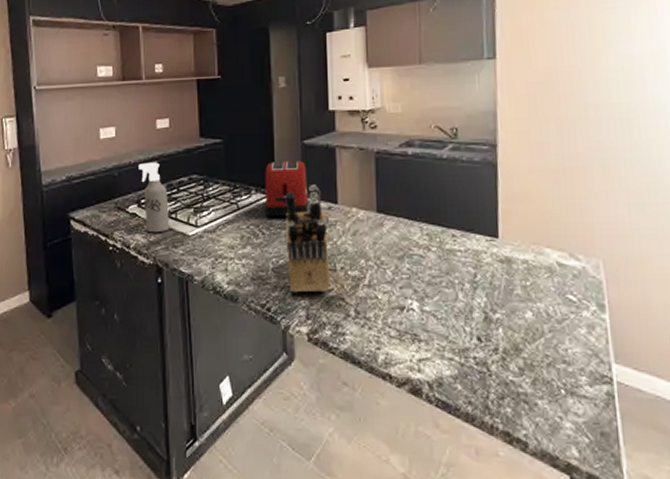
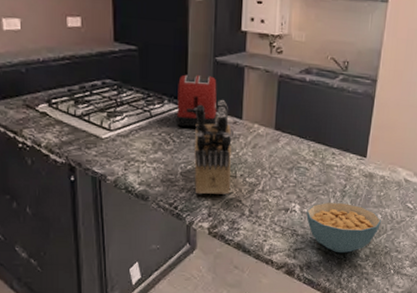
spray bottle: present [138,162,170,233] -> none [48,61,83,134]
cereal bowl: none [428,298,535,366] -> present [306,202,382,254]

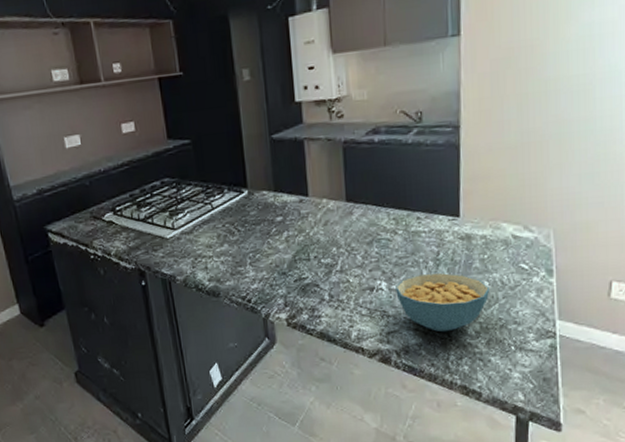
toaster: present [175,74,217,127] -> none [236,156,281,214]
knife block: present [194,100,232,195] -> none [257,179,304,284]

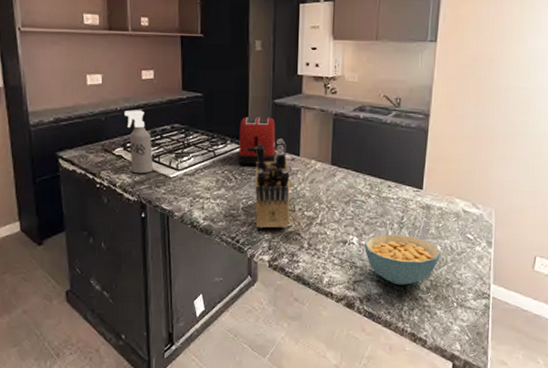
spray bottle: none [108,168,148,239] -> present [124,110,153,174]
toaster: none [236,156,281,214] -> present [237,116,276,164]
knife block: none [257,179,304,284] -> present [255,139,290,228]

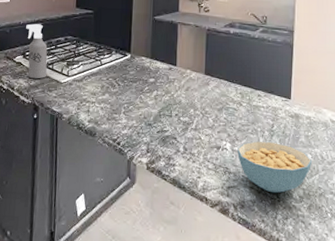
toaster: present [237,116,276,164] -> none [121,30,155,73]
knife block: present [255,139,290,228] -> none [135,50,168,132]

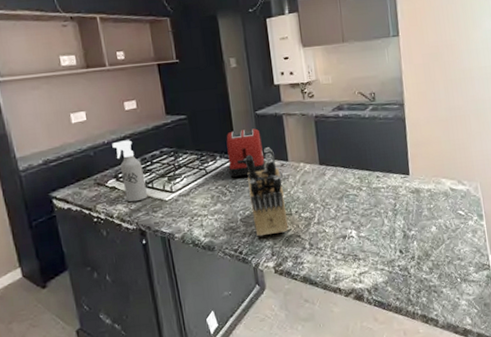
toaster: none [121,30,155,73] -> present [226,128,266,177]
knife block: none [135,50,168,132] -> present [245,147,288,237]
cereal bowl: present [237,141,313,193] -> none [363,221,438,270]

